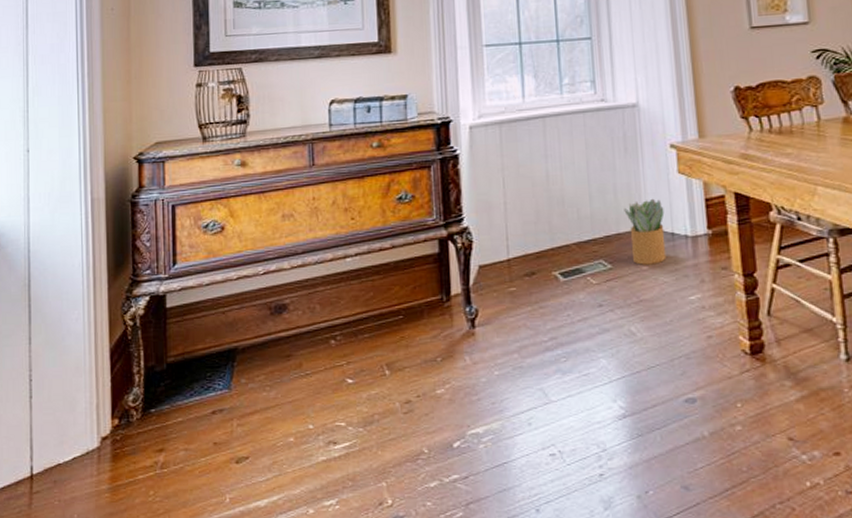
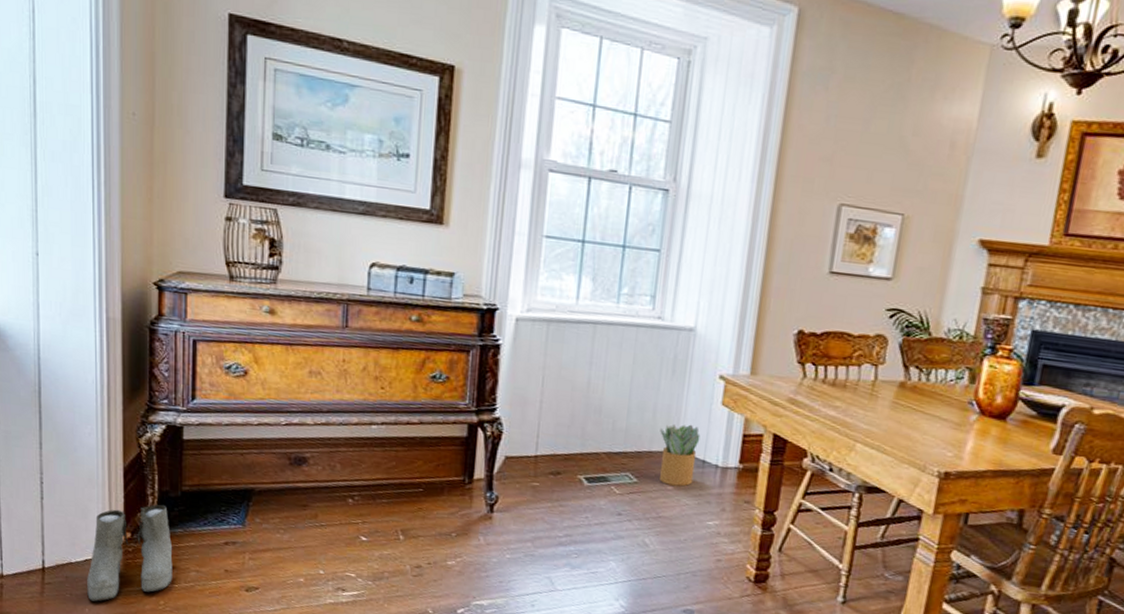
boots: none [75,383,162,504] -> present [87,504,173,602]

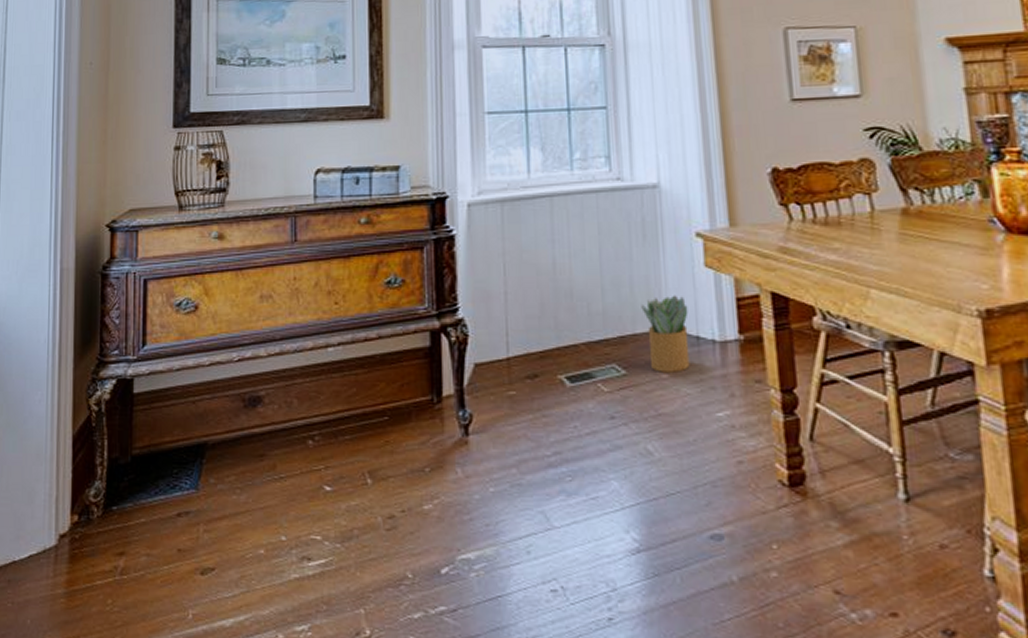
boots: present [87,504,173,602] -> none [30,476,122,609]

